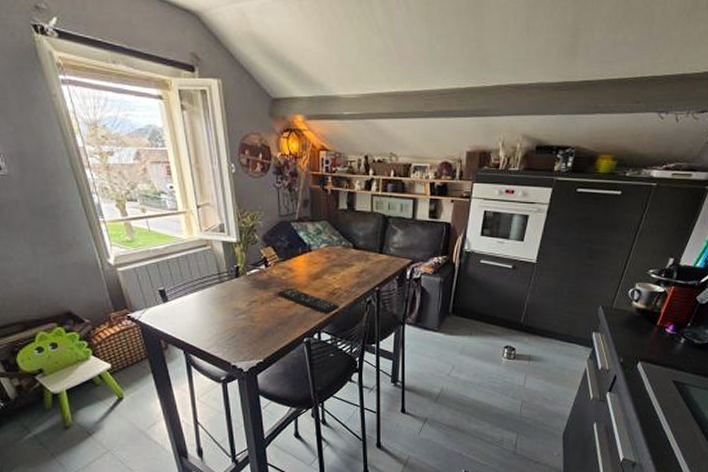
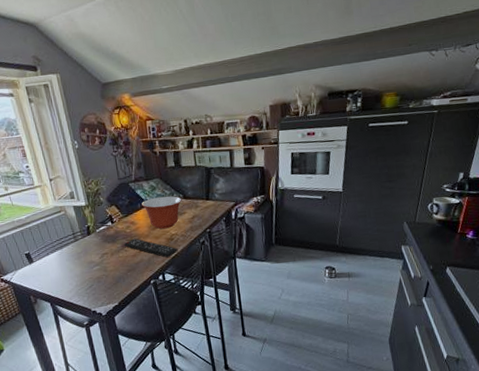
mixing bowl: none [303,243,351,281] -> present [142,196,182,229]

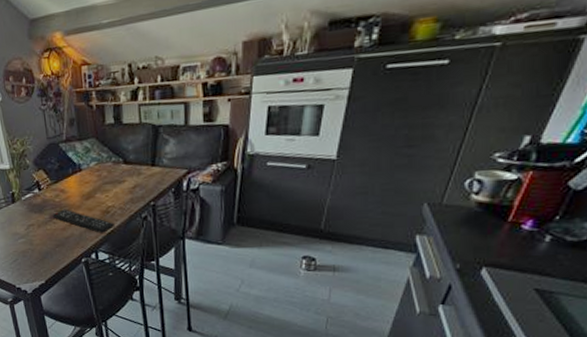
mixing bowl: present [142,196,182,229] -> none [74,160,122,200]

